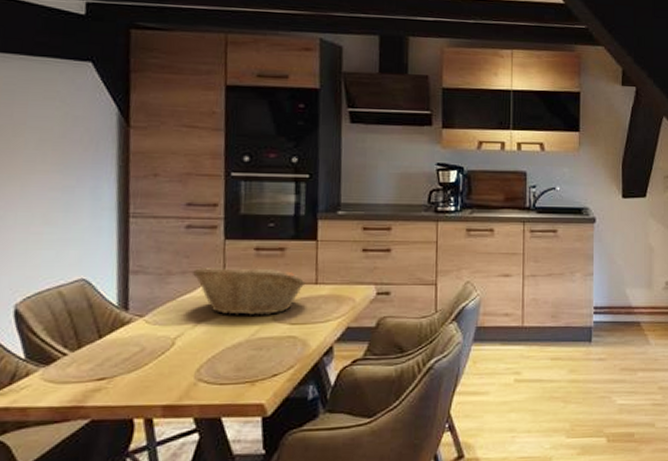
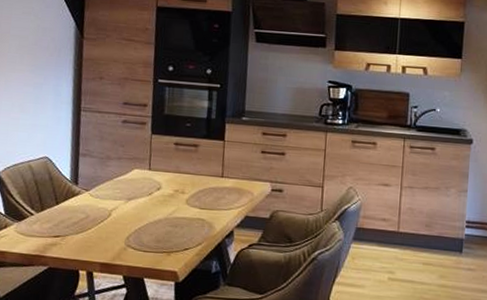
fruit basket: present [192,266,306,317] -> none [125,155,214,200]

